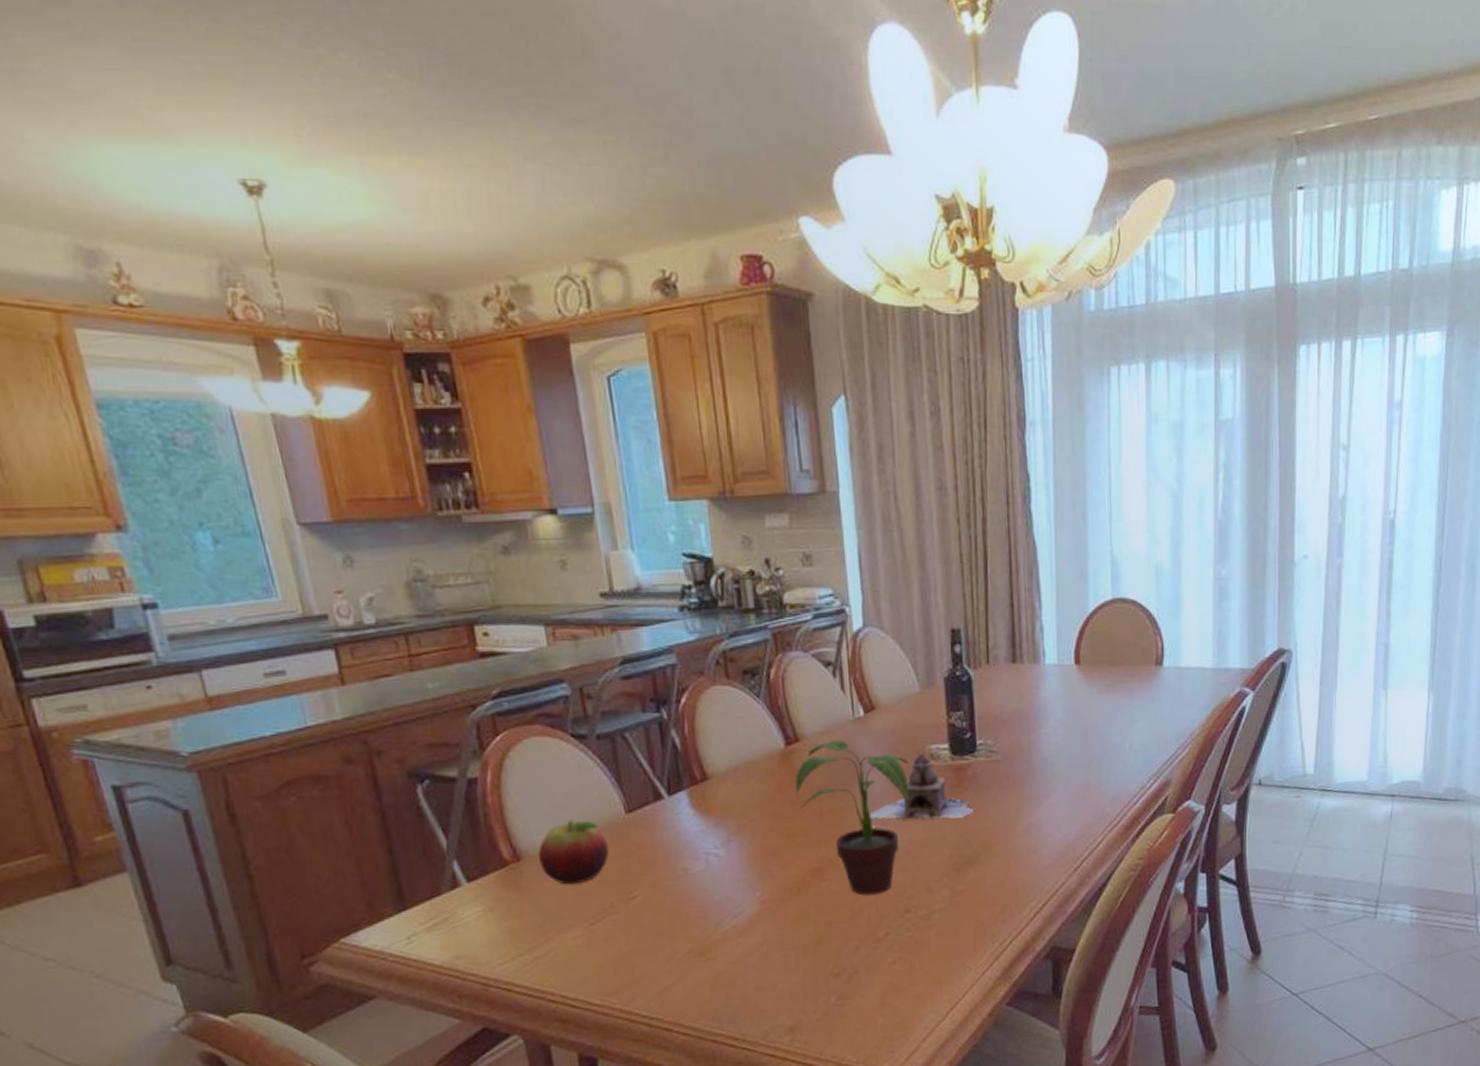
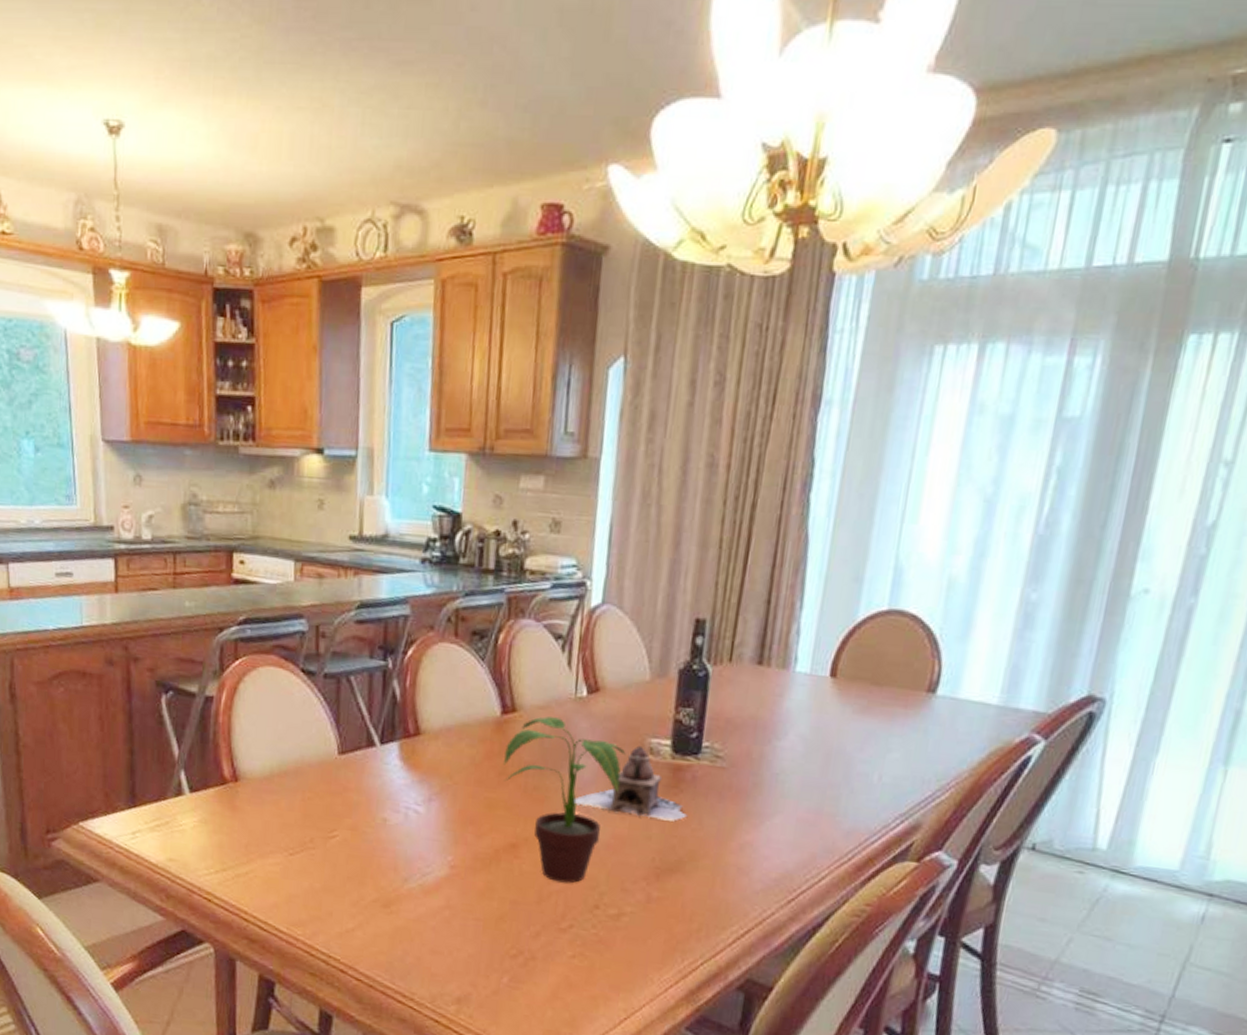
fruit: present [538,819,609,885] -> none [254,750,318,814]

